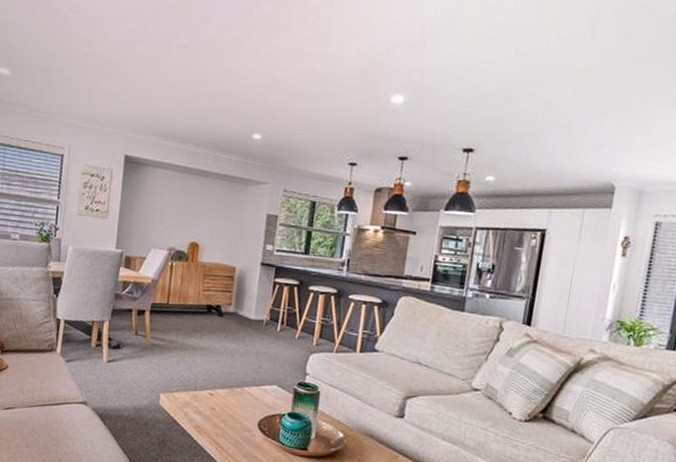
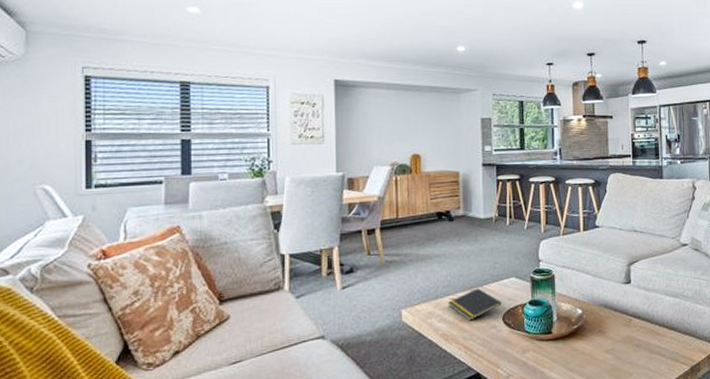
notepad: none [205,388,260,419] -> present [447,288,502,321]

